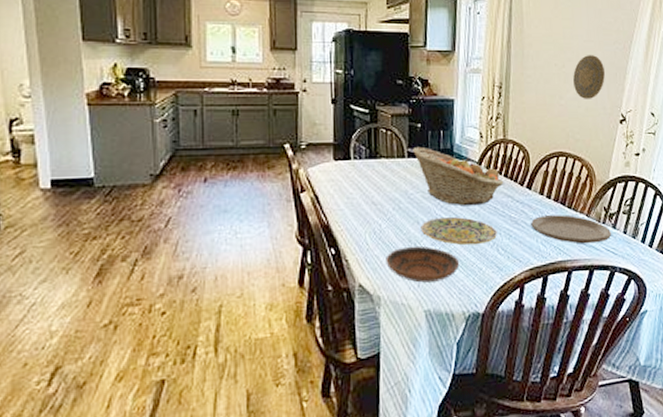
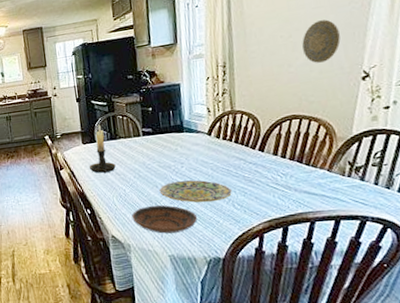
candle holder: none [339,137,373,202] -> present [89,125,116,174]
fruit basket: present [413,146,504,206] -> none [146,126,235,171]
plate: present [531,214,612,244] -> none [266,171,360,197]

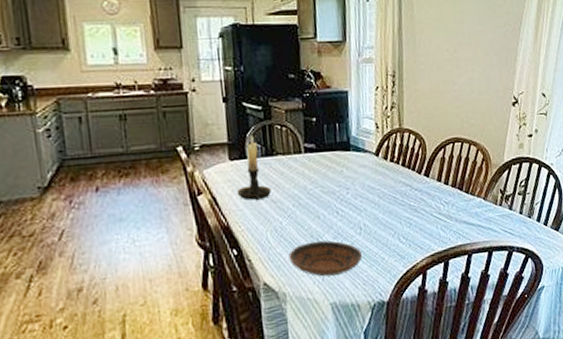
plate: present [159,180,232,203] -> none [321,209,398,237]
decorative plate: present [302,19,341,63] -> none [465,38,497,84]

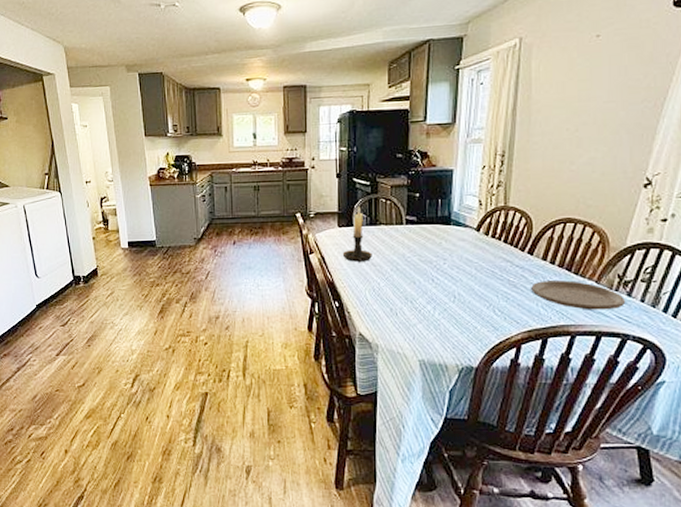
bowl: present [288,240,363,277] -> none [383,303,455,336]
plate: none [430,199,509,227] -> present [531,280,626,310]

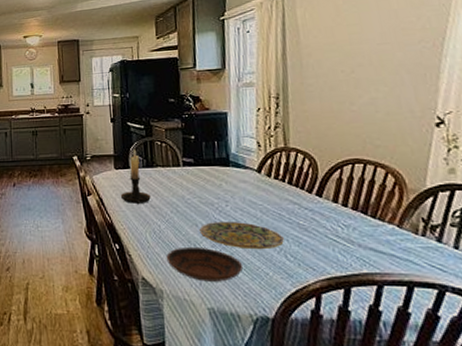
bowl: none [383,303,455,336] -> present [166,246,244,282]
plate: none [417,279,494,305] -> present [199,222,284,250]
plate: present [531,280,626,310] -> none [324,224,437,257]

